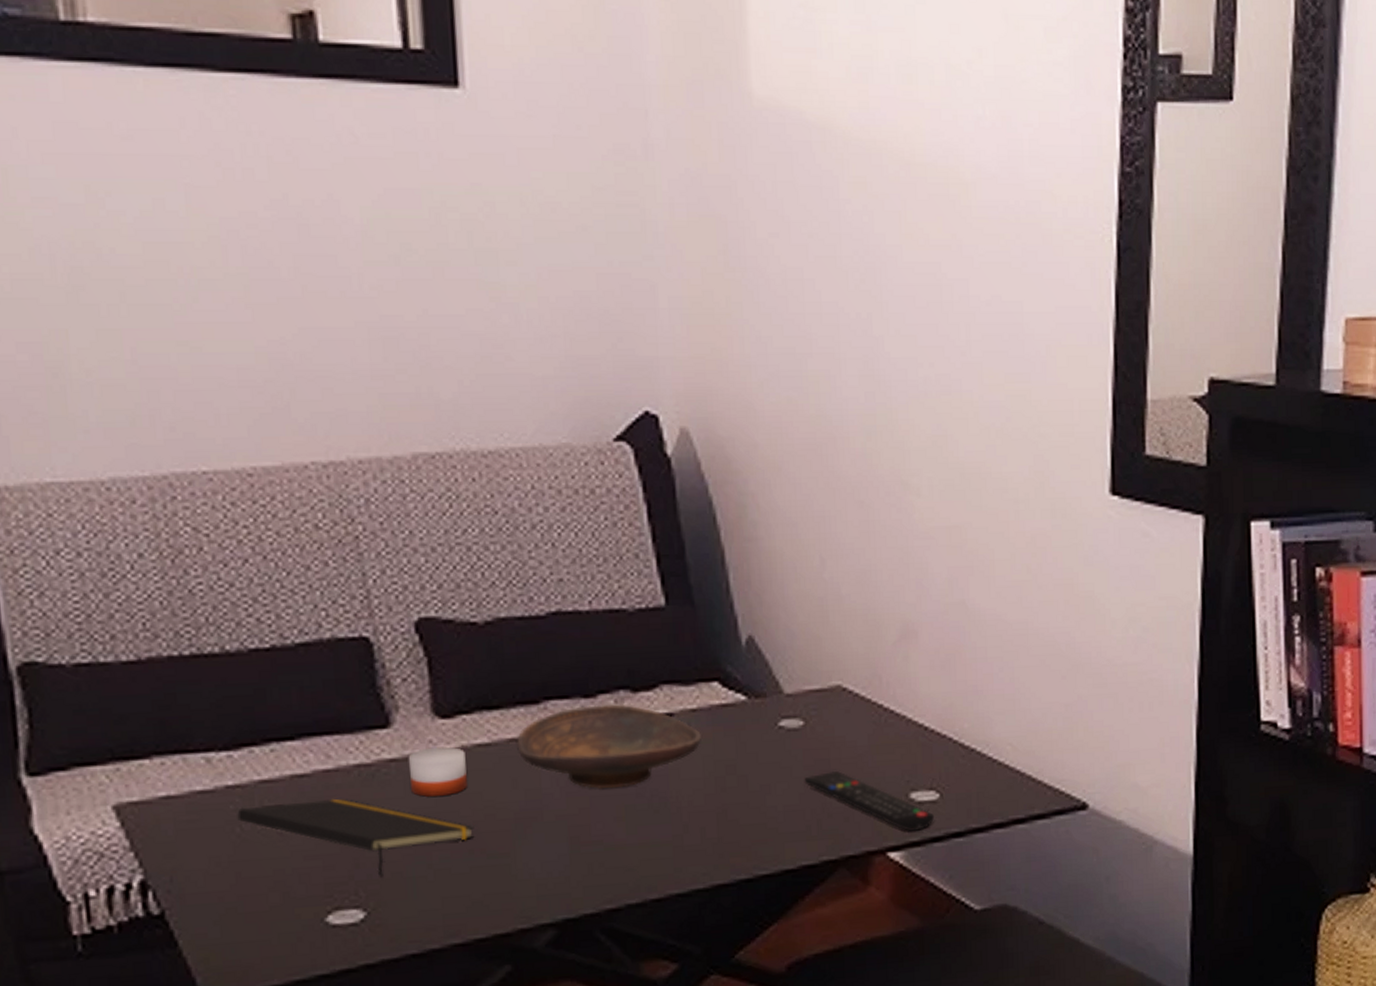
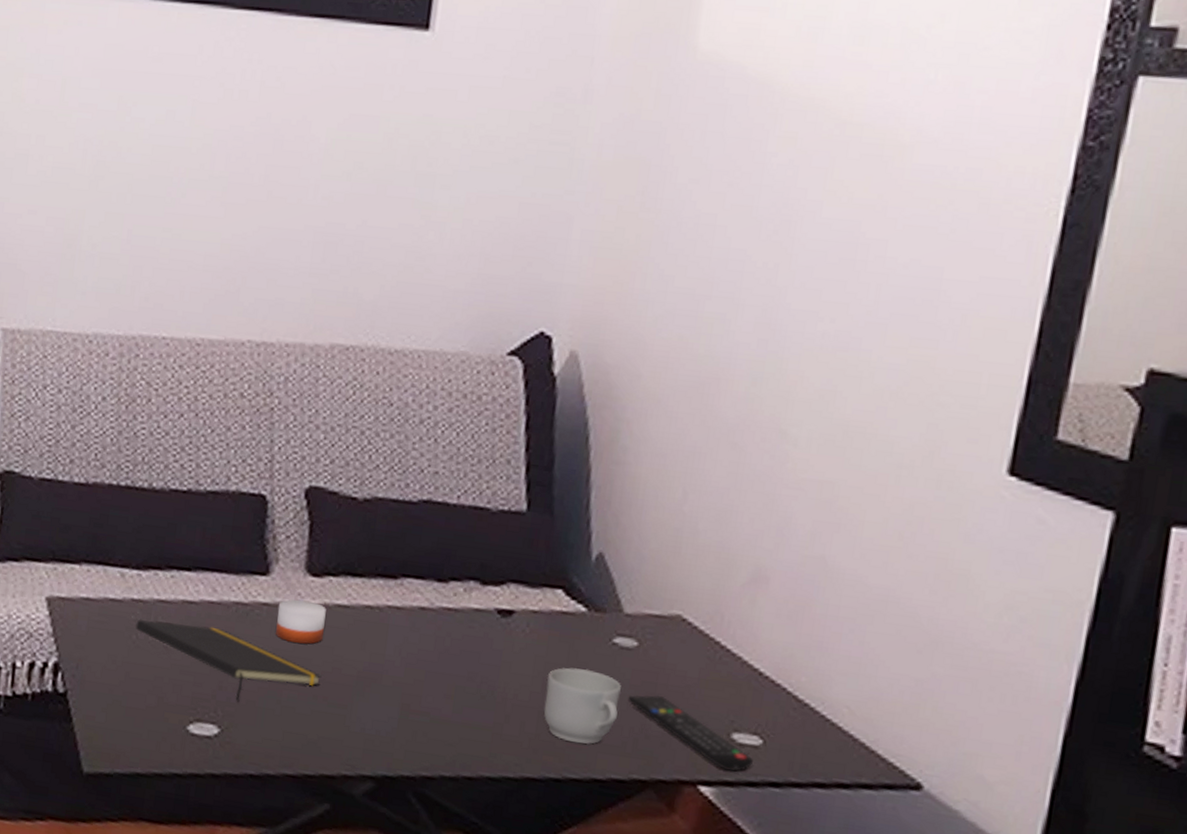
decorative bowl: present [515,704,701,790] -> none [370,589,538,669]
mug: none [719,759,797,838] -> present [543,667,621,745]

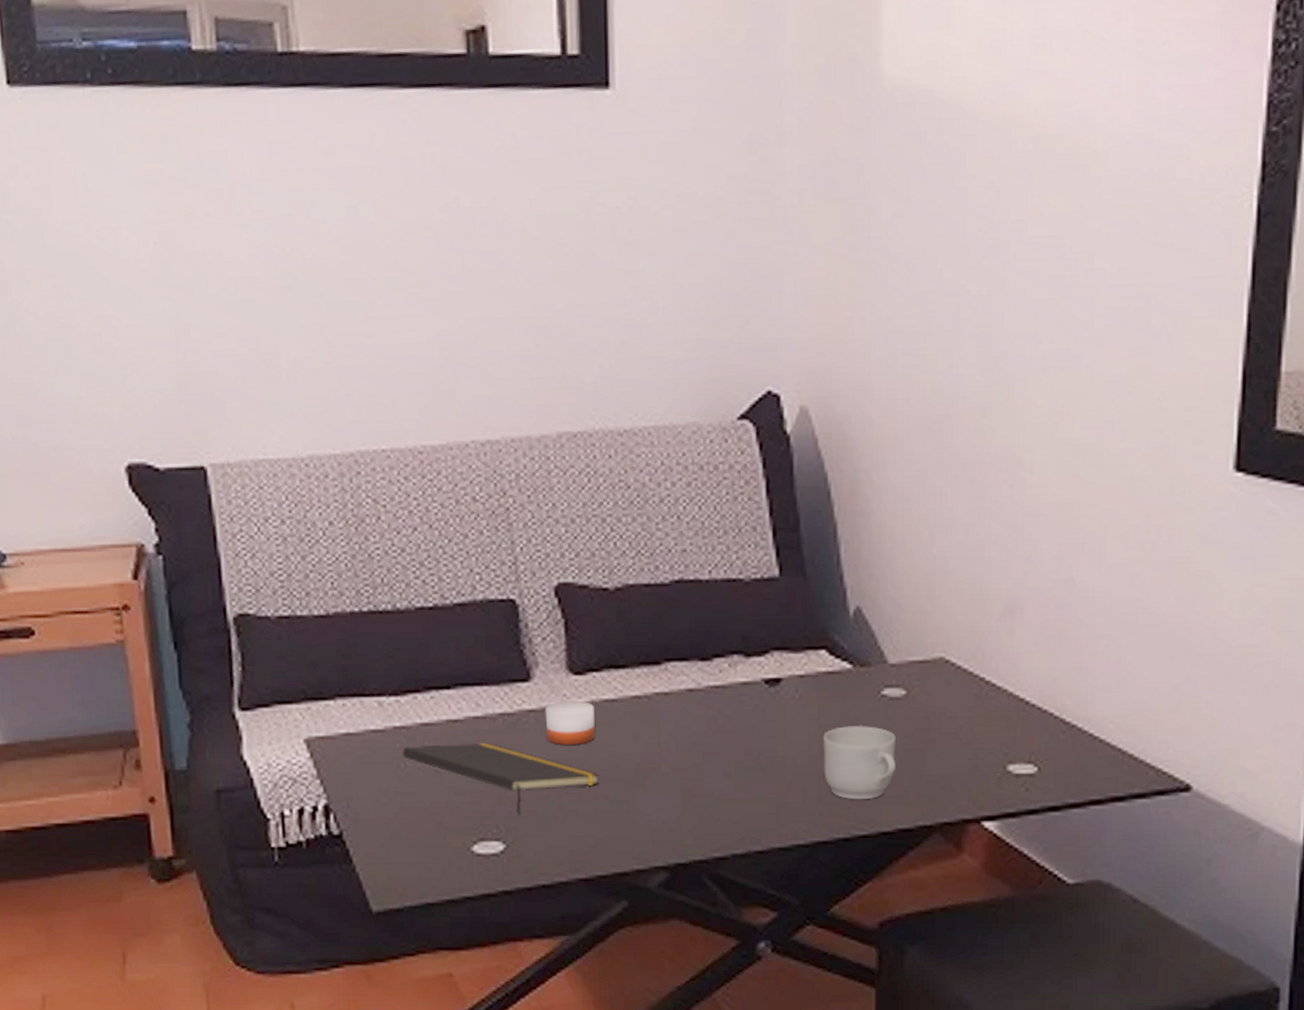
remote control: present [627,695,753,772] -> none [903,740,1031,804]

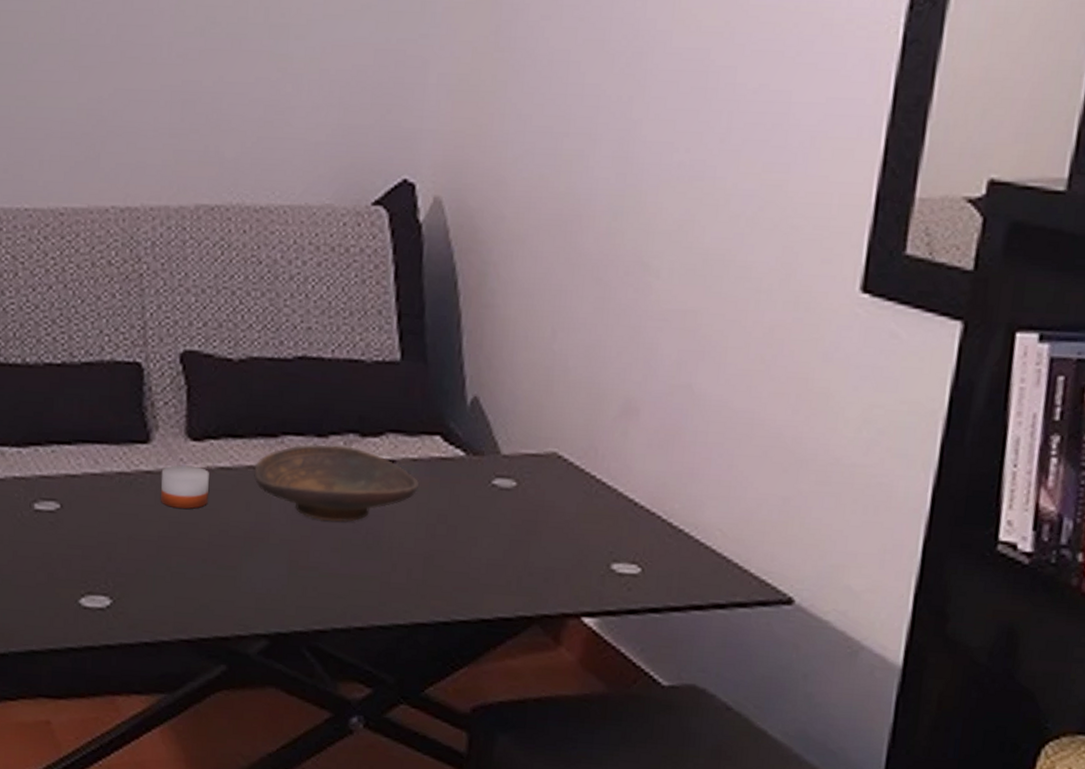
notepad: present [402,743,600,815] -> none [19,496,209,572]
decorative bowl: none [638,668,807,746] -> present [253,444,419,523]
mug: present [822,725,895,800] -> none [429,512,503,587]

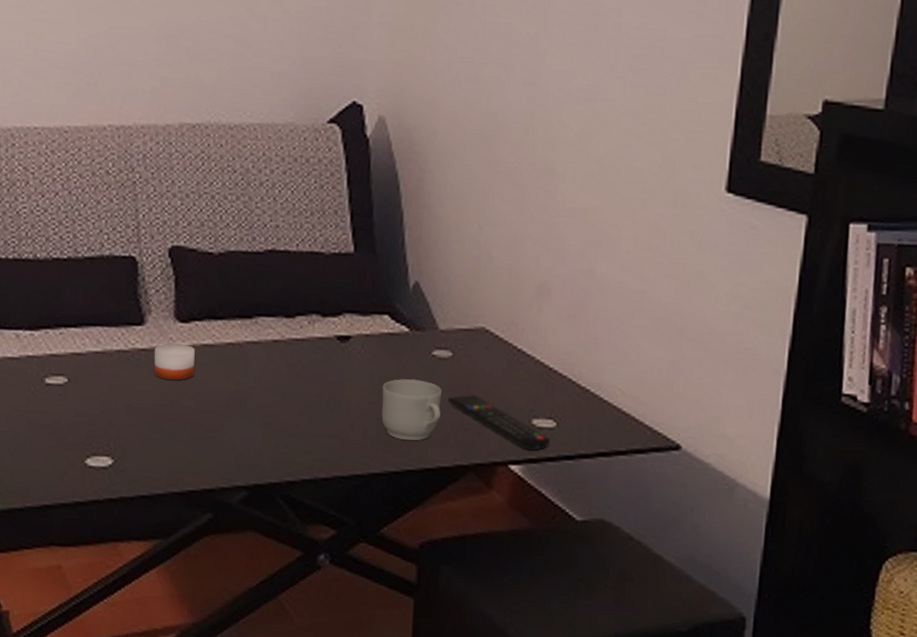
decorative bowl: present [253,444,419,523] -> none [232,324,371,390]
mug: none [429,512,503,587] -> present [381,378,442,441]
remote control: none [509,533,633,602] -> present [448,395,550,451]

